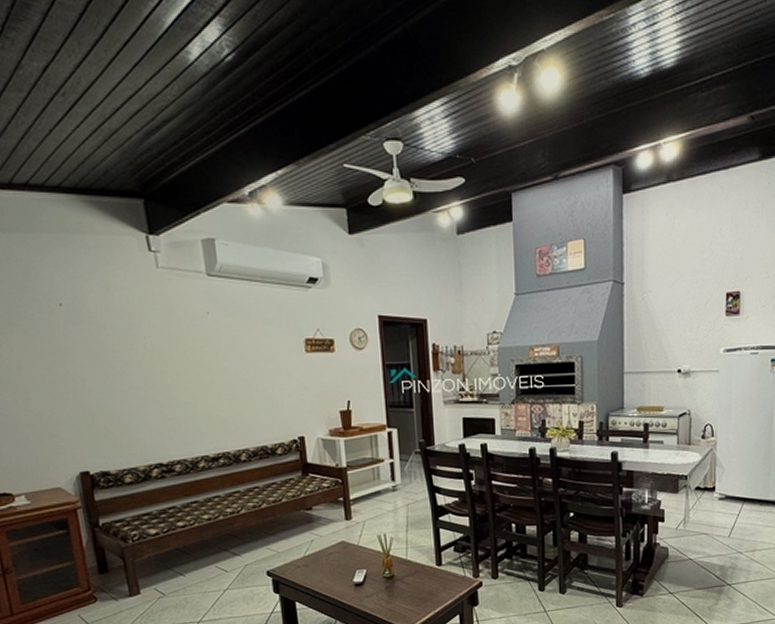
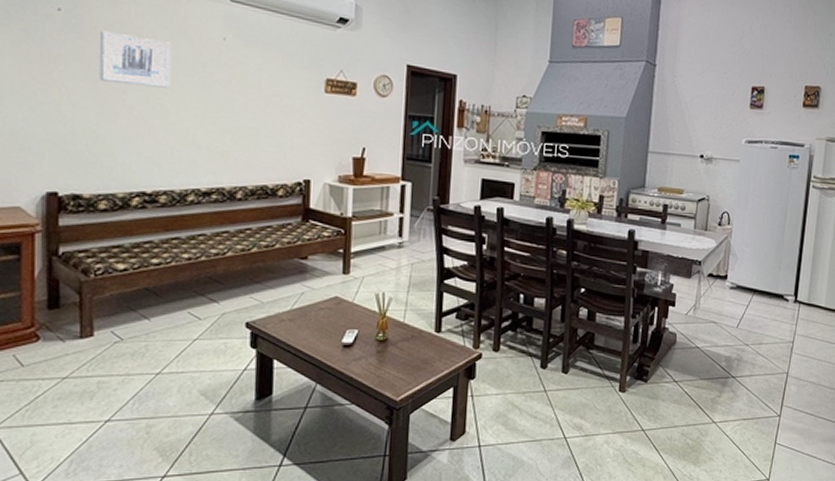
wall art: none [99,319,168,367] -> present [99,30,171,88]

